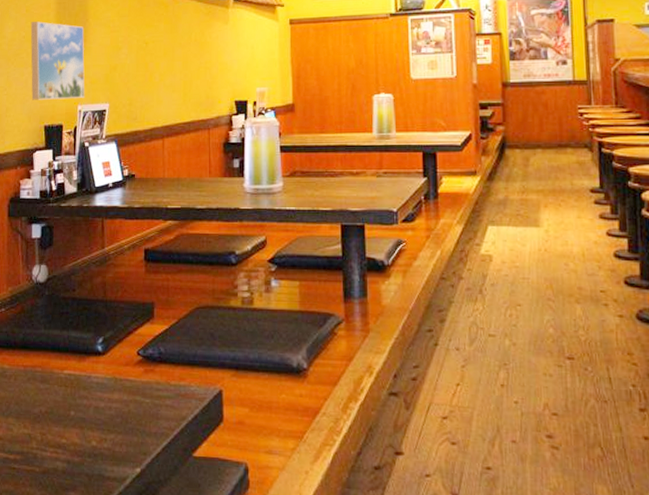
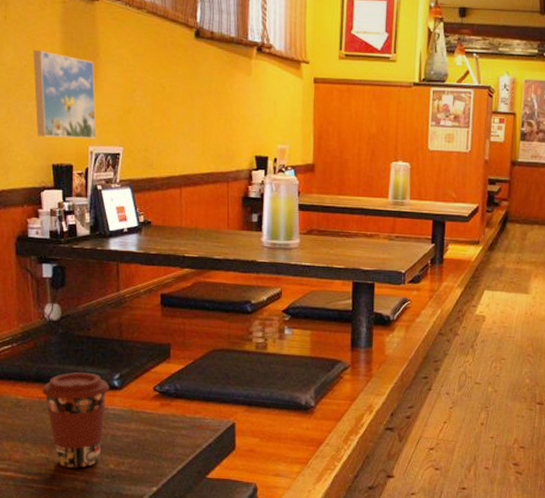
coffee cup: none [27,336,93,446] -> present [42,372,110,468]

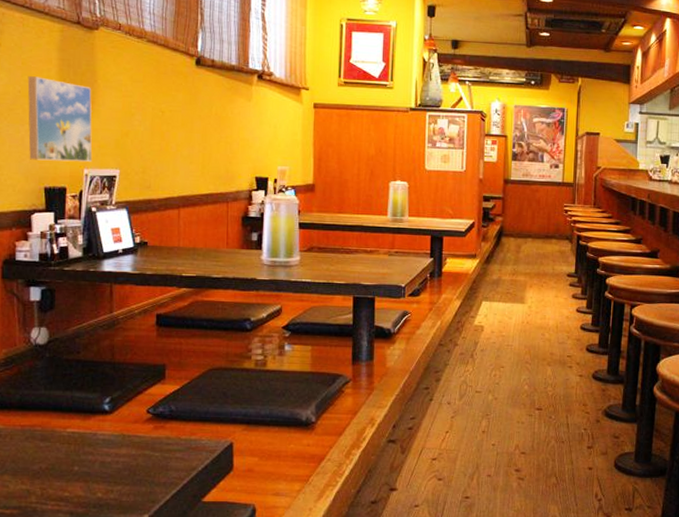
coffee cup: present [42,372,110,468] -> none [25,397,100,499]

